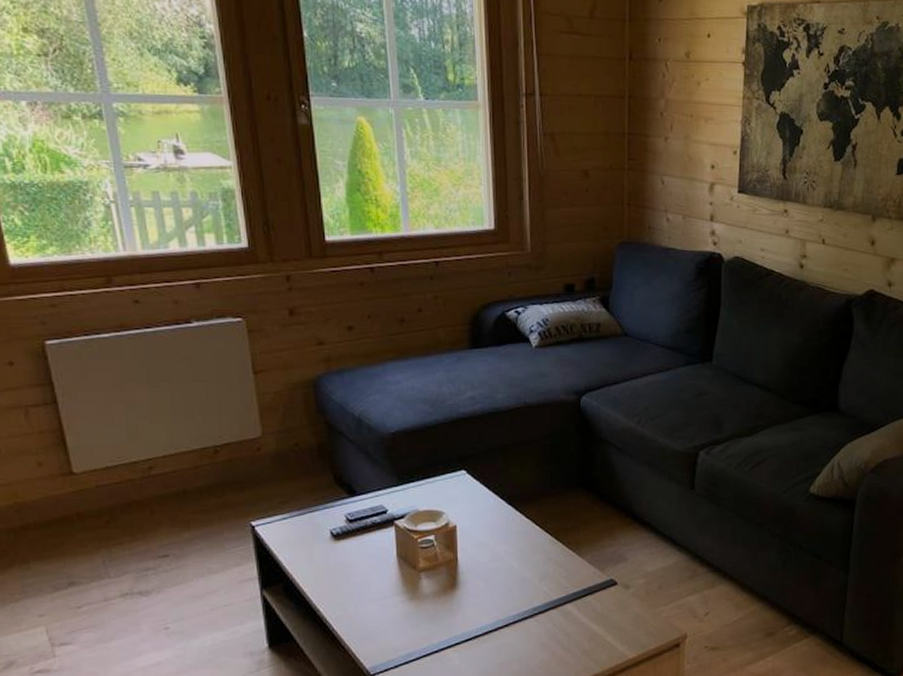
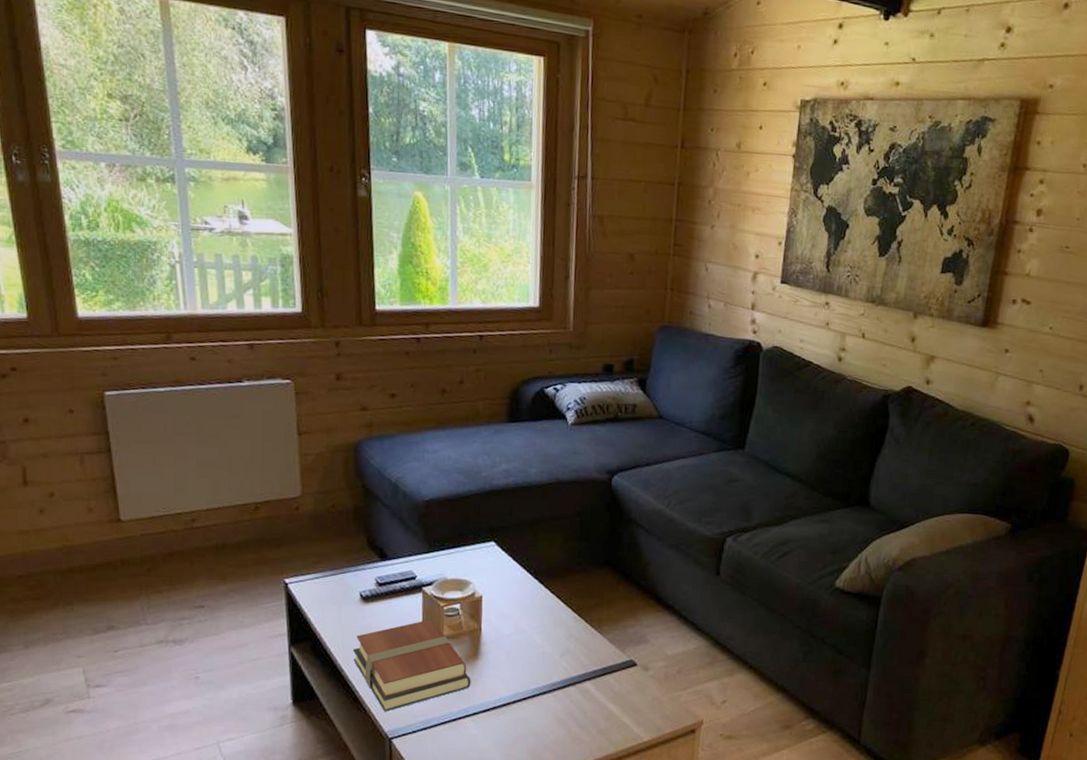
books: none [326,552,451,649] -> present [352,619,471,712]

